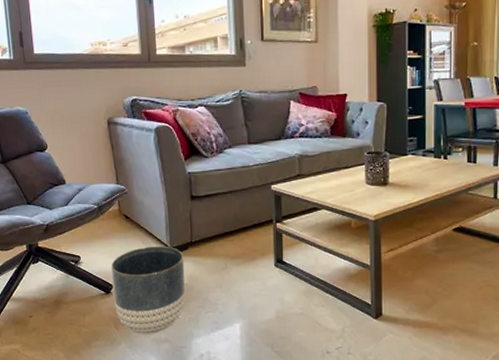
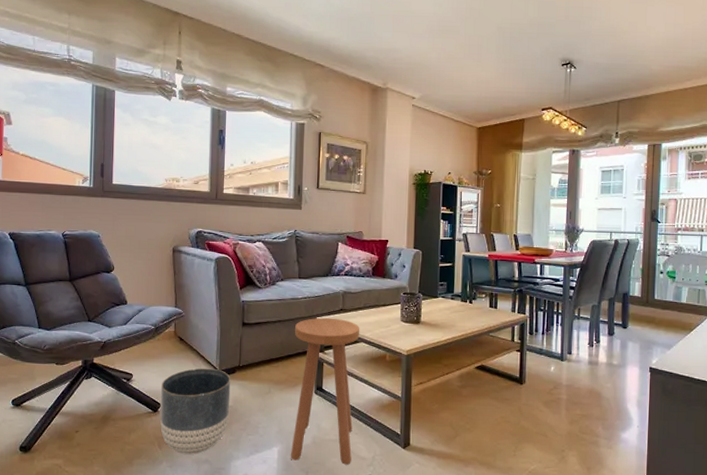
stool: none [249,185,321,338] -> present [290,317,360,465]

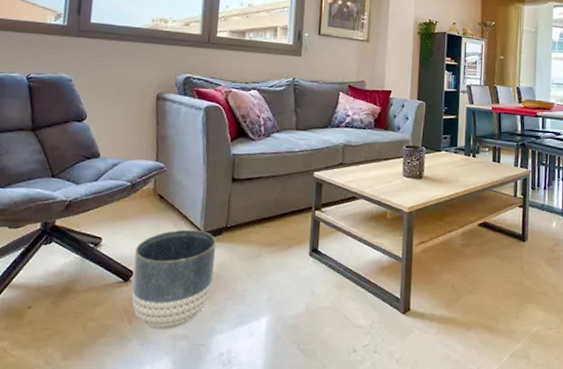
stool: present [290,317,360,465] -> none [280,172,360,335]

